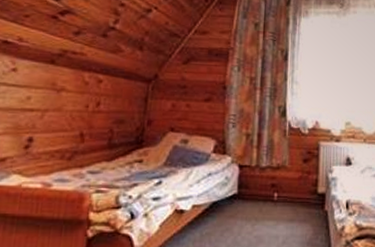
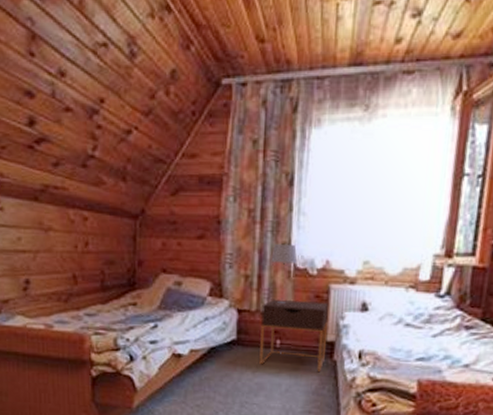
nightstand: none [258,155,319,222] -> present [259,299,328,371]
table lamp: none [269,106,292,160] -> present [271,243,298,305]

